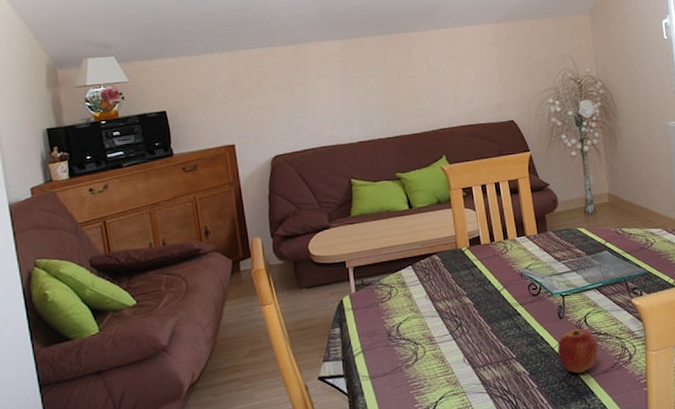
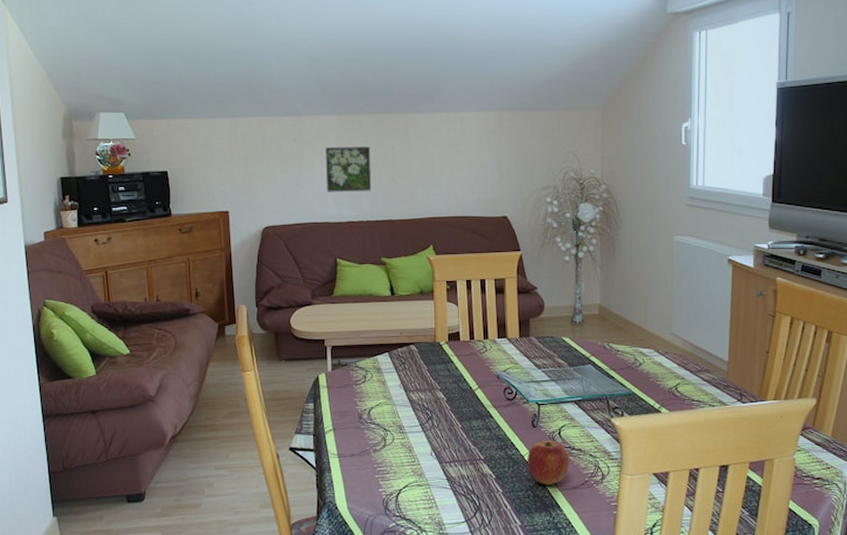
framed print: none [330,67,380,115] -> present [325,147,372,192]

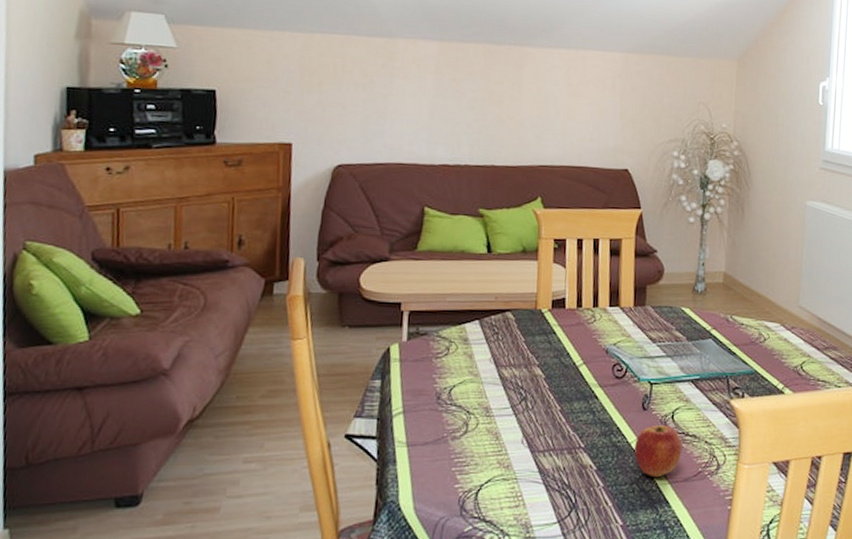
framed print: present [325,147,372,192] -> none [418,76,476,131]

